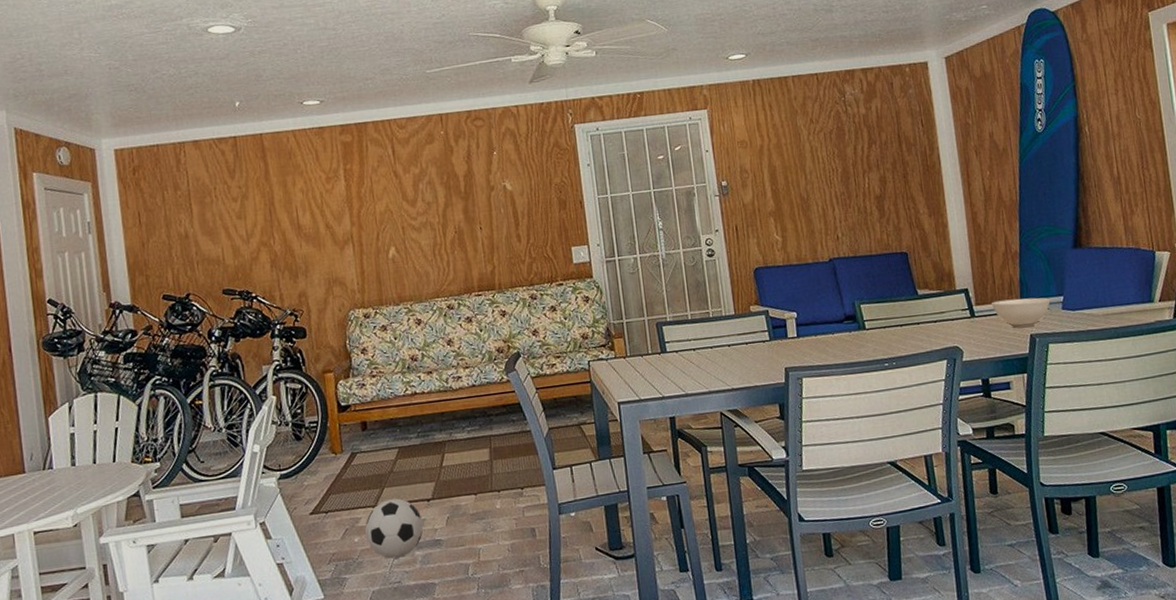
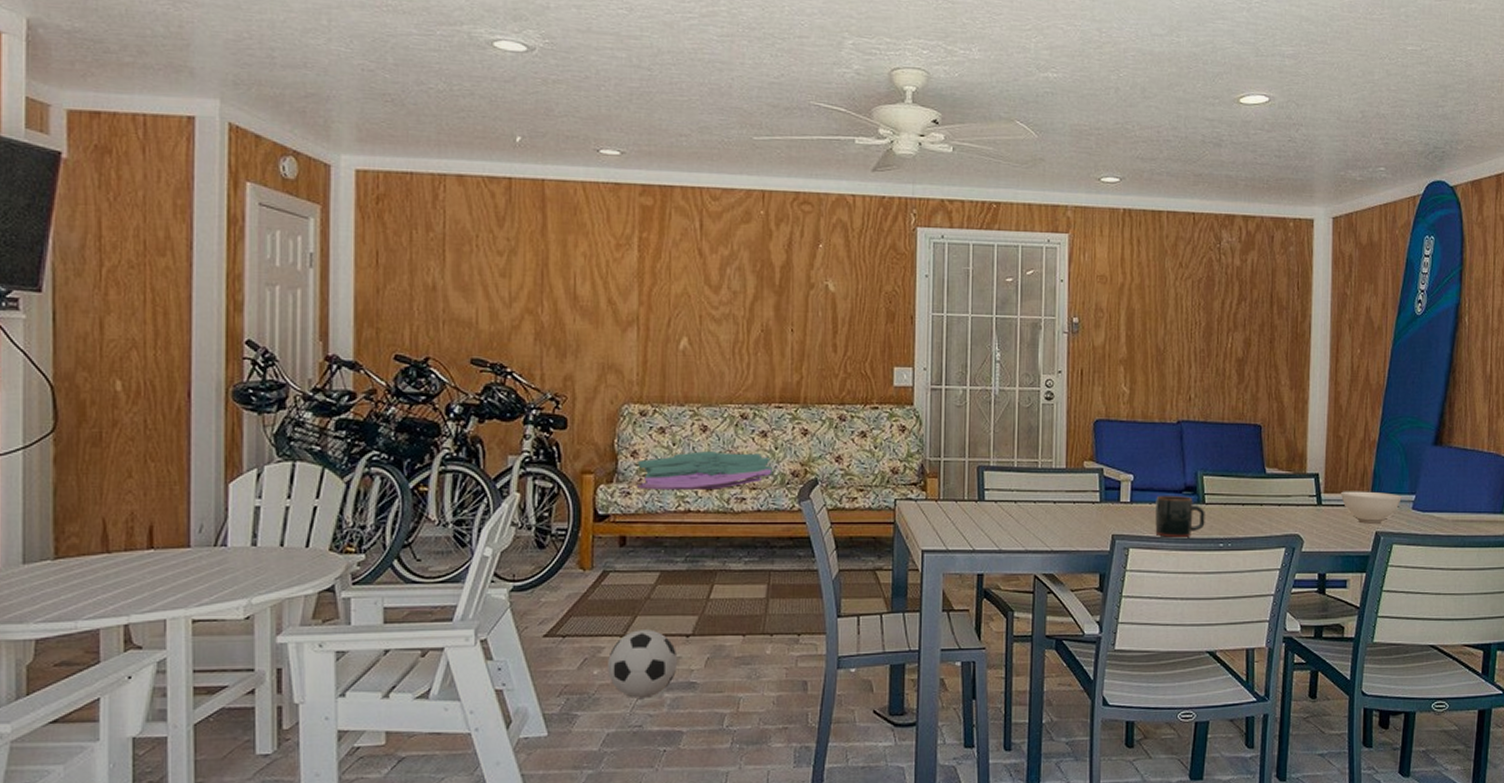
towel: none [368,337,482,380] -> present [636,451,774,491]
mug: none [820,325,869,364] -> present [1155,495,1205,537]

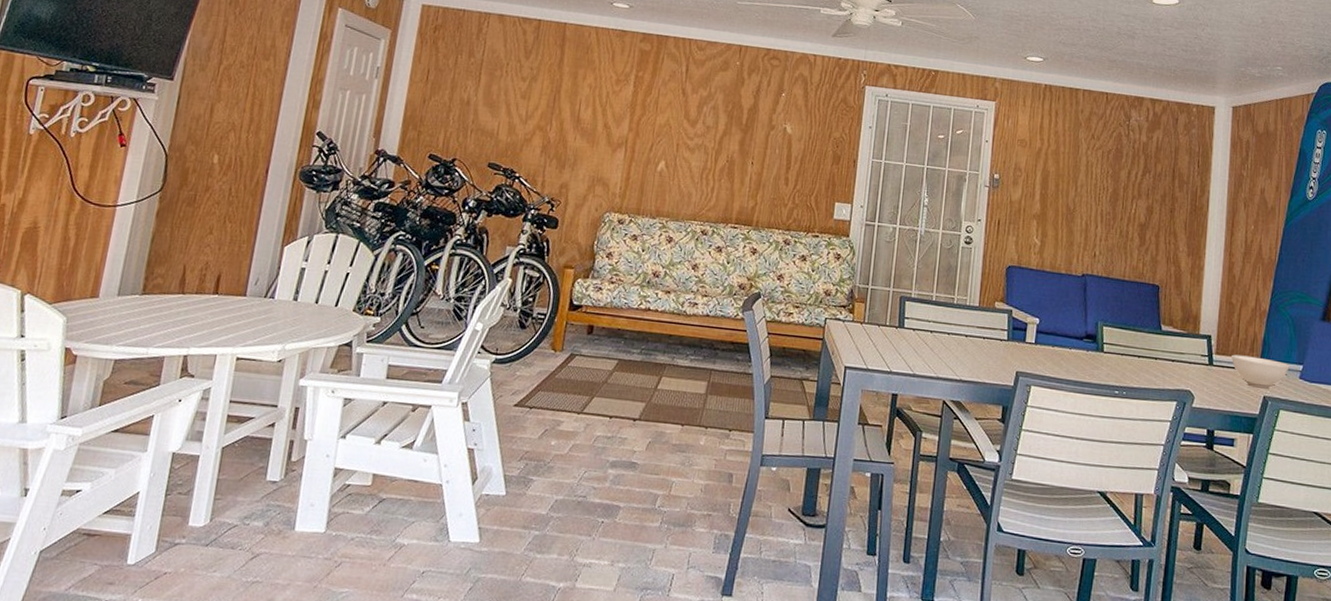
soccer ball: present [608,630,678,699] -> none [563,409,624,472]
towel: present [636,451,774,491] -> none [607,258,724,293]
mug: present [1155,495,1205,537] -> none [1056,339,1103,381]

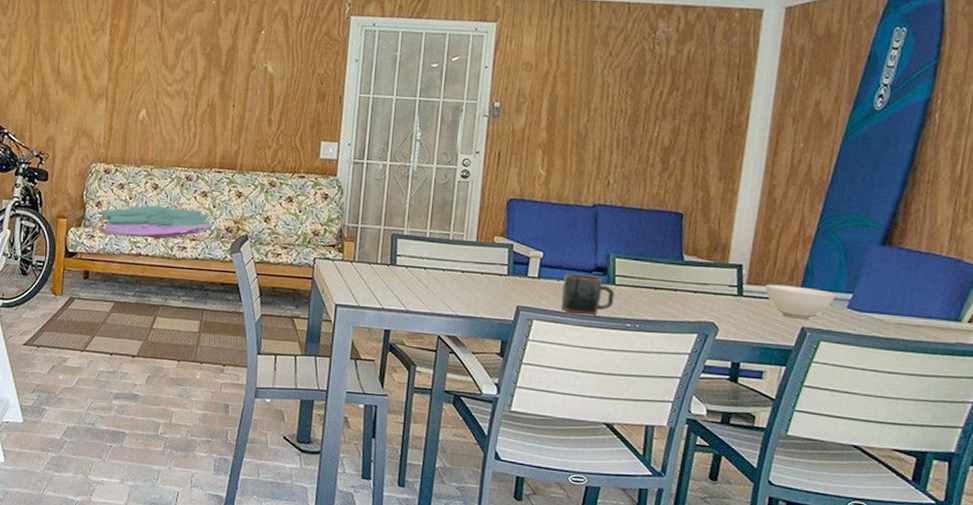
towel: none [607,258,724,293] -> present [99,205,211,238]
mug: none [1056,339,1103,381] -> present [561,273,615,315]

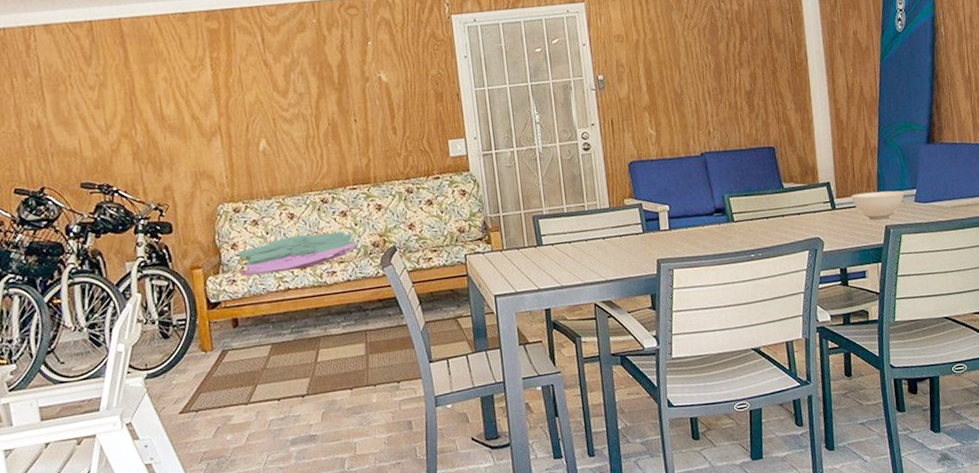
mug: present [561,273,615,315] -> none [691,217,736,256]

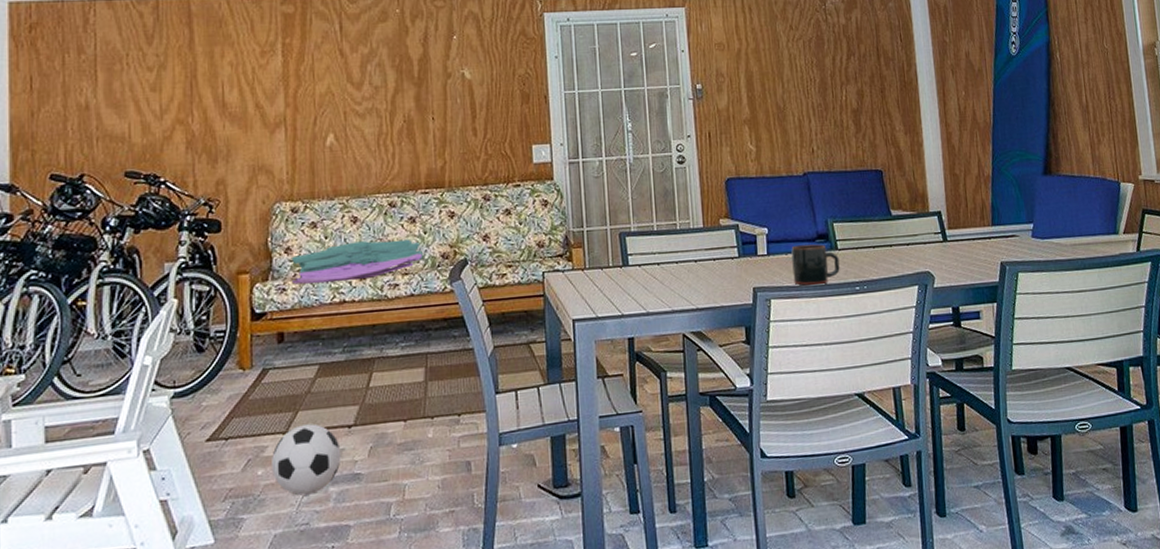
soccer ball: none [237,395,299,456] -> present [272,424,342,496]
mug: none [691,217,736,256] -> present [791,244,840,286]
bowl: present [850,190,905,221] -> none [963,223,1021,256]

